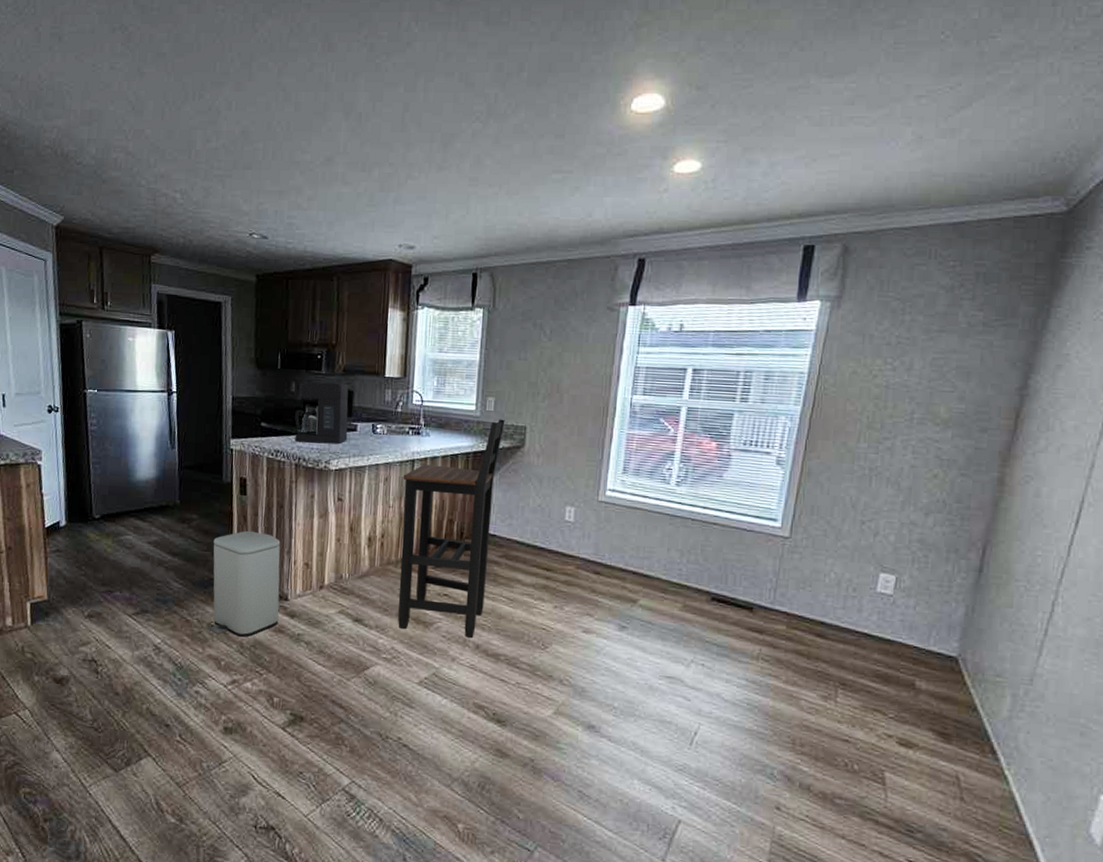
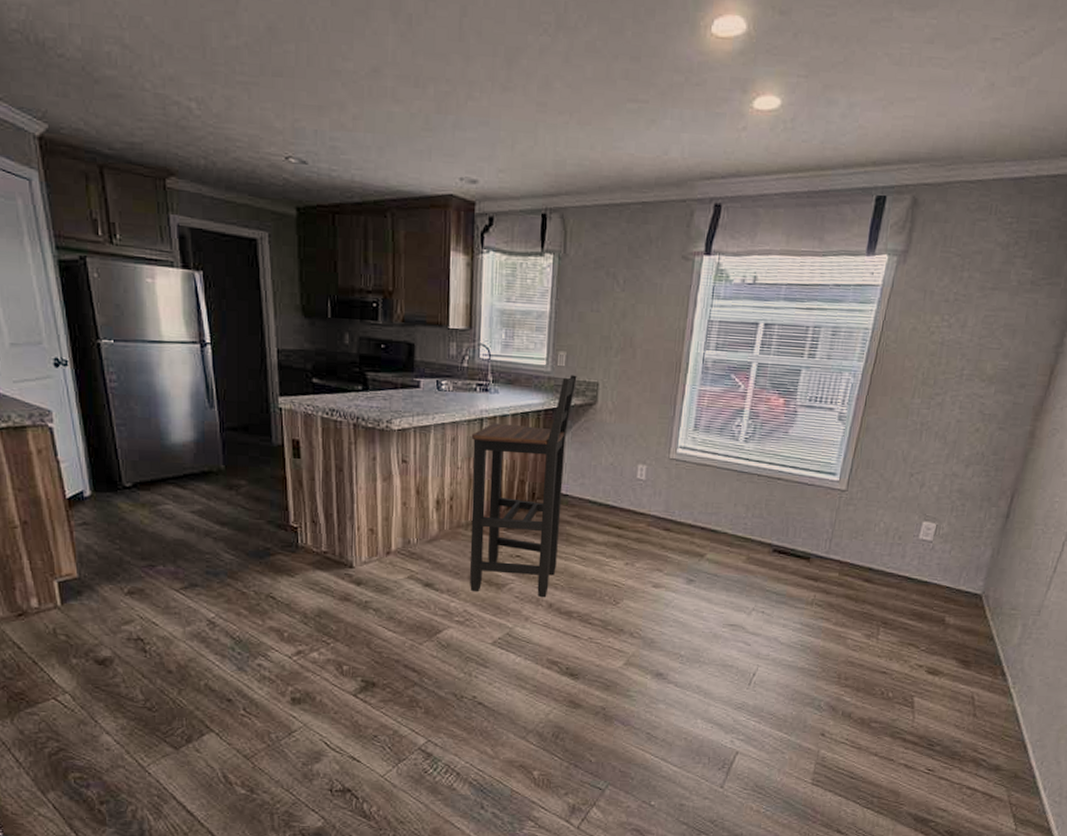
pedal bin: present [207,530,281,637] -> none [266,496,344,607]
coffee maker: present [295,381,349,445] -> none [351,333,410,402]

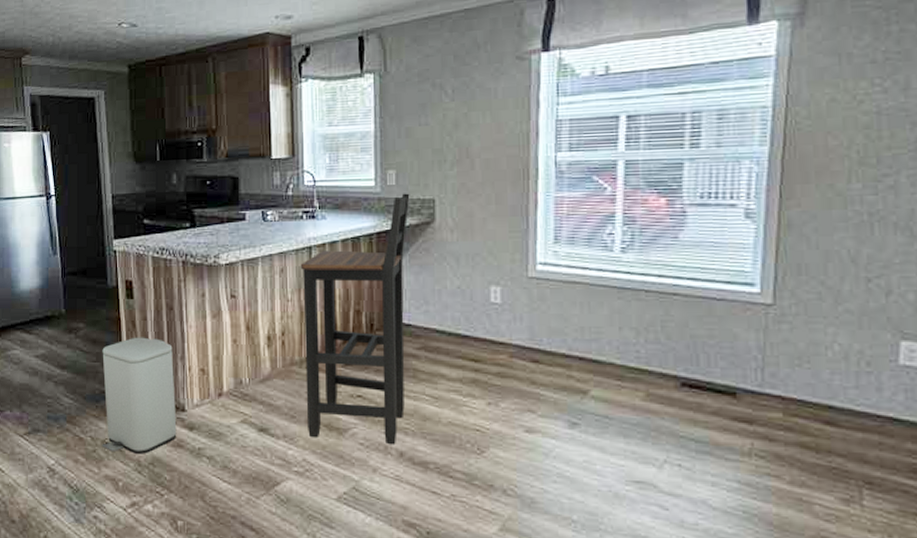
pedal bin: none [266,496,344,607] -> present [102,337,177,454]

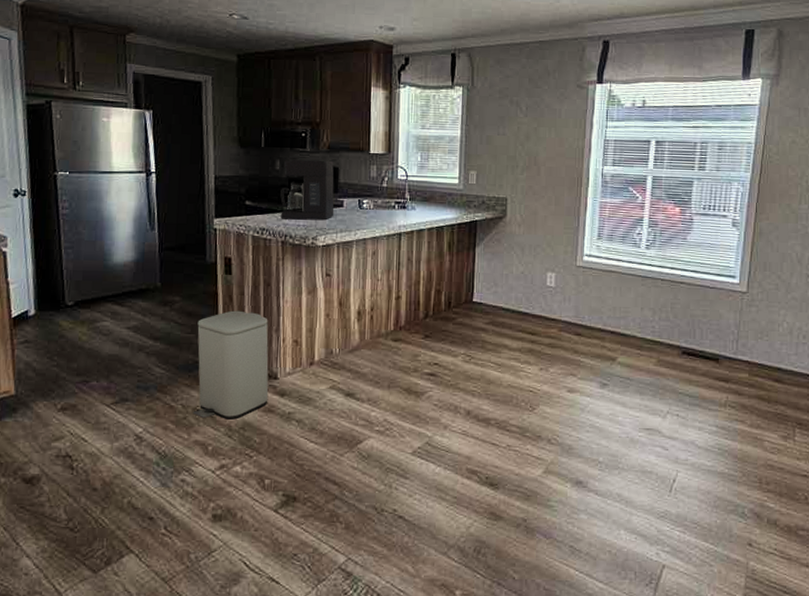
coffee maker: none [179,170,236,237] -> present [280,159,334,221]
bar stool: present [301,193,410,444] -> none [389,191,487,404]

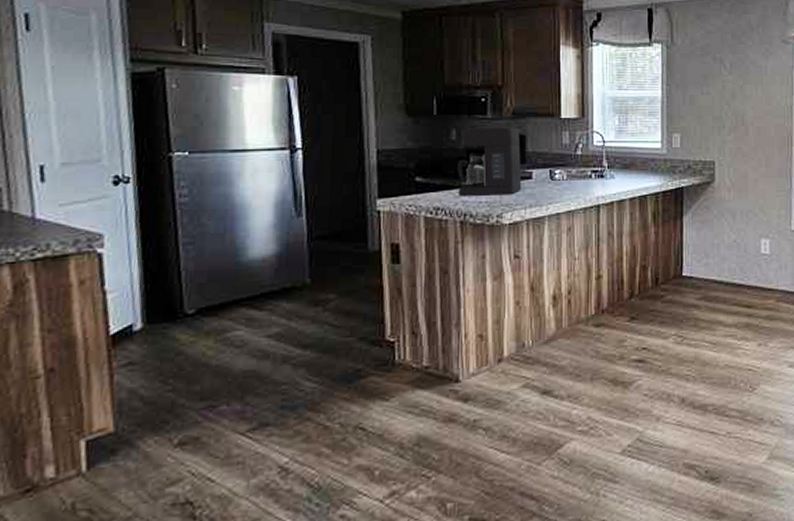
pedal bin: present [193,310,269,420] -> none [354,305,449,438]

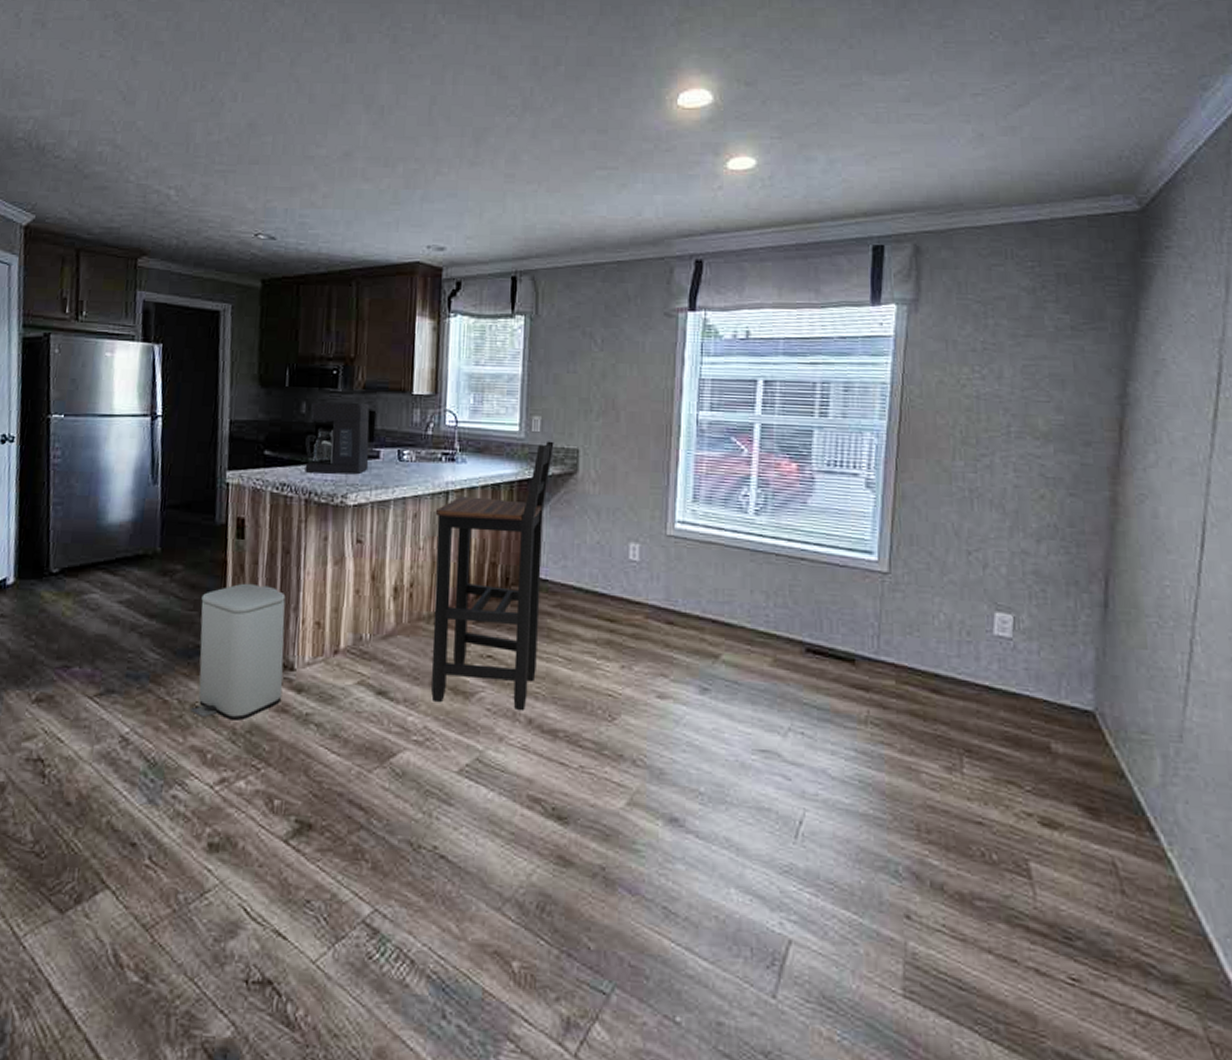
pedal bin: none [354,305,449,438] -> present [190,583,286,721]
bar stool: none [589,155,693,394] -> present [431,441,554,710]

